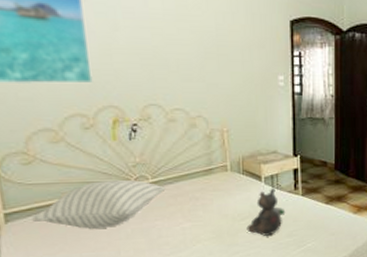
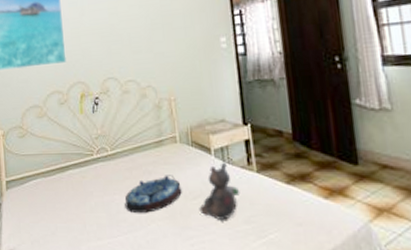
pillow: present [32,179,166,229] -> none [23,151,122,199]
serving tray: none [168,200,230,237] -> present [125,175,182,214]

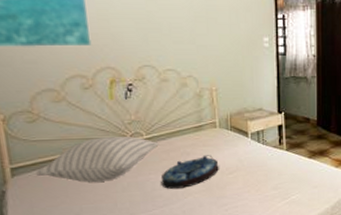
pillow: none [23,151,122,199] -> present [36,135,159,182]
stuffed bear: present [199,162,240,220] -> none [234,143,271,189]

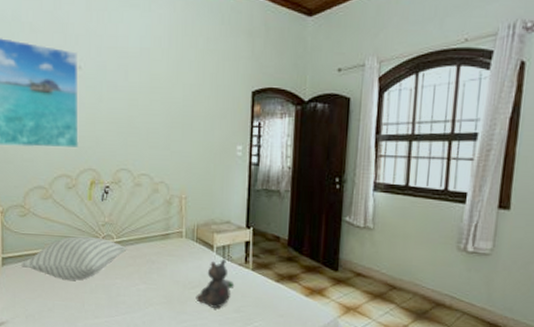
serving tray: present [161,155,219,190] -> none [125,265,182,298]
stuffed bear: none [234,143,271,189] -> present [195,258,235,308]

